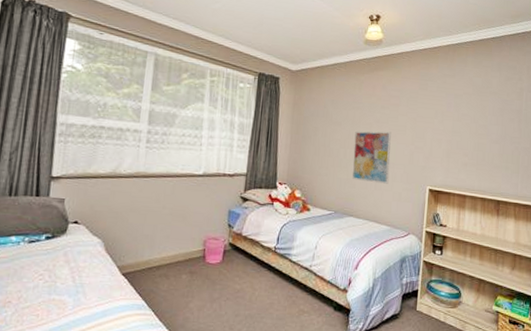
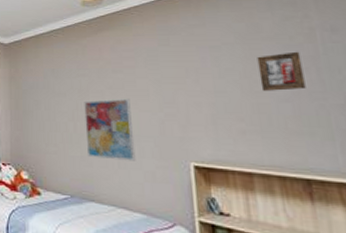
picture frame: none [483,105,511,135] -> present [257,51,306,91]

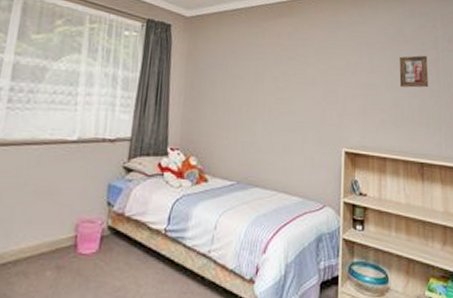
wall art: present [84,98,136,161] -> none [256,85,300,147]

